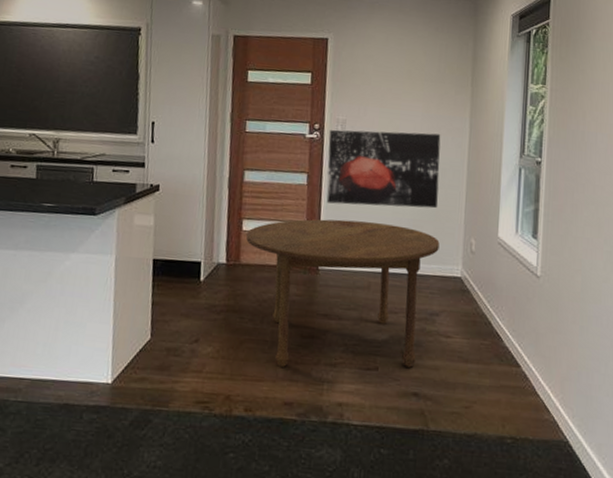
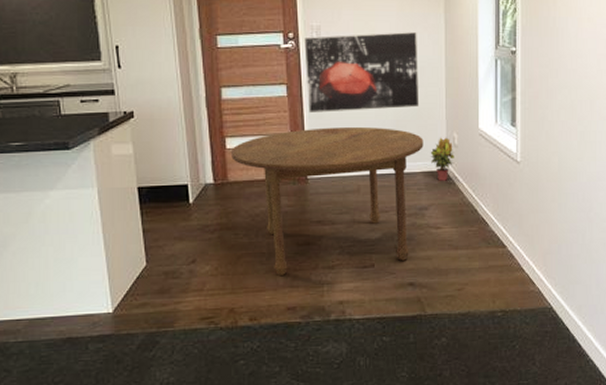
potted plant: none [445,241,471,288] -> present [430,137,454,181]

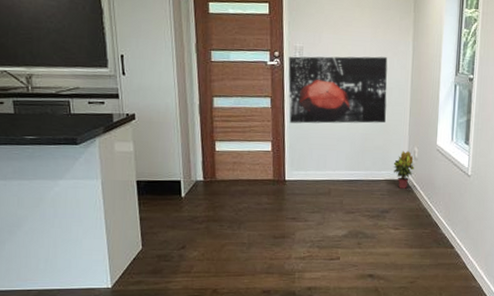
dining table: present [231,127,423,275] -> none [220,137,388,263]

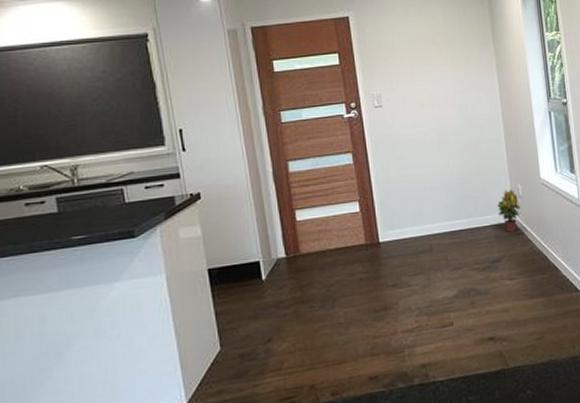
wall art: present [288,56,388,124] -> none [366,93,482,178]

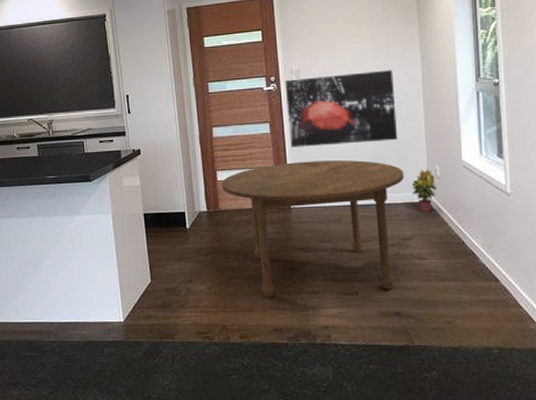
dining table: none [302,185,490,345] -> present [222,160,404,298]
wall art: none [366,93,482,178] -> present [285,70,398,147]

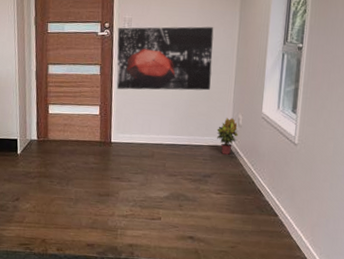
dining table: present [222,160,404,298] -> none [52,102,212,218]

